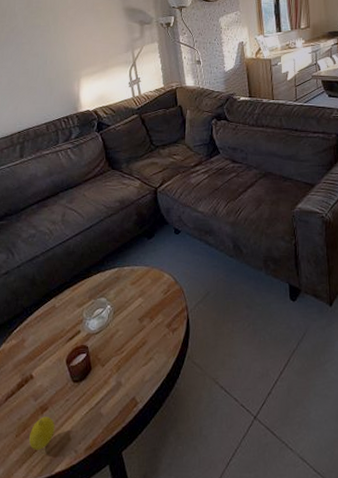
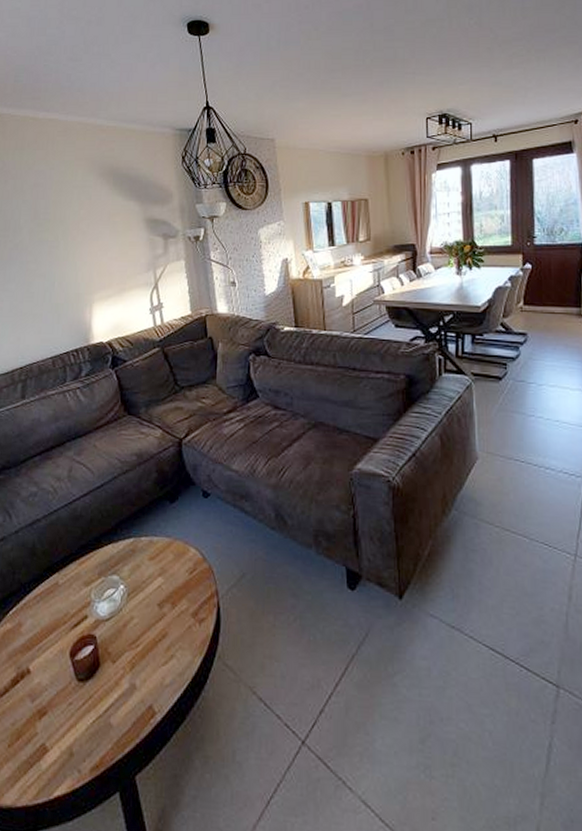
fruit: present [29,416,55,450] -> none [24,723,55,766]

